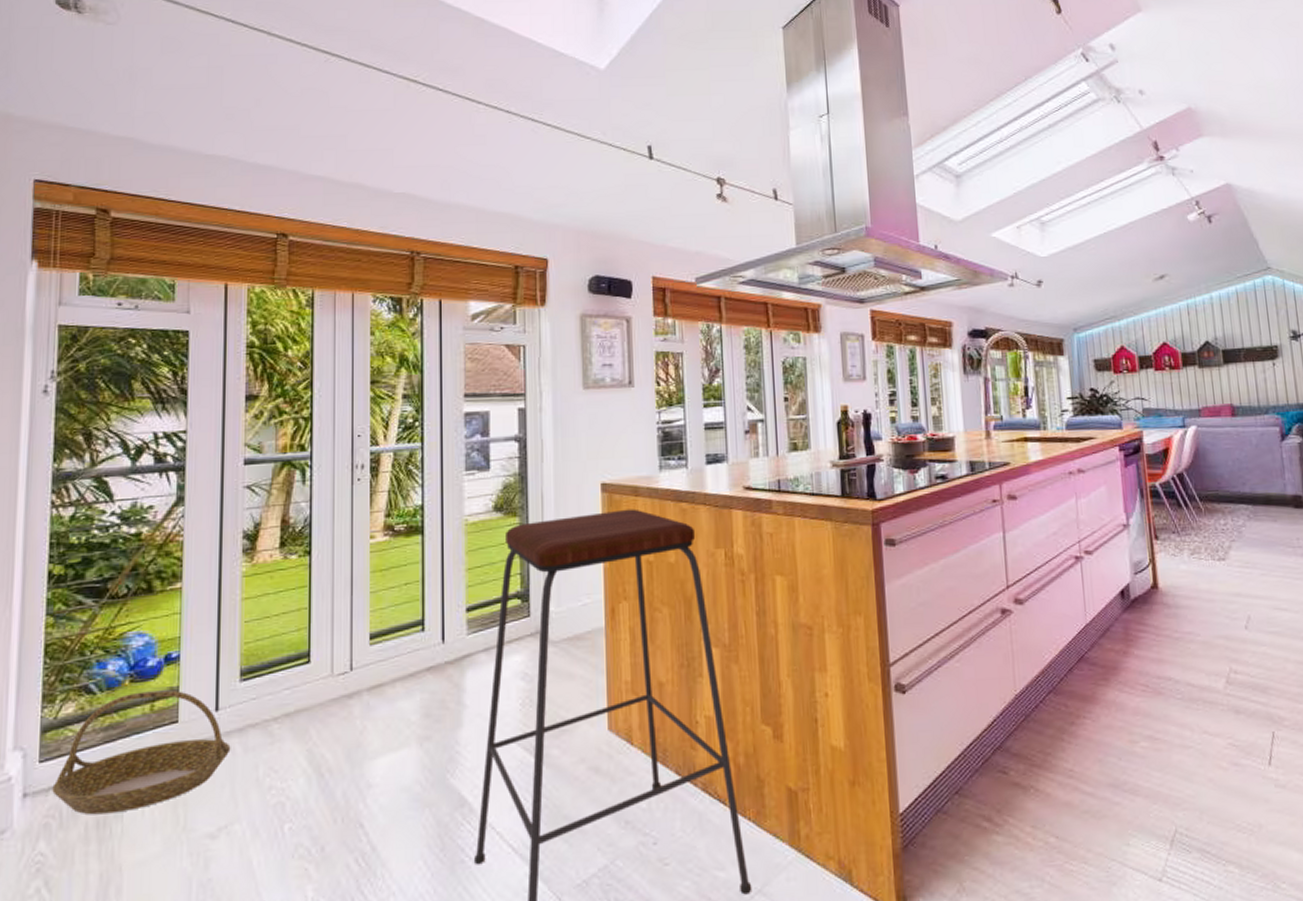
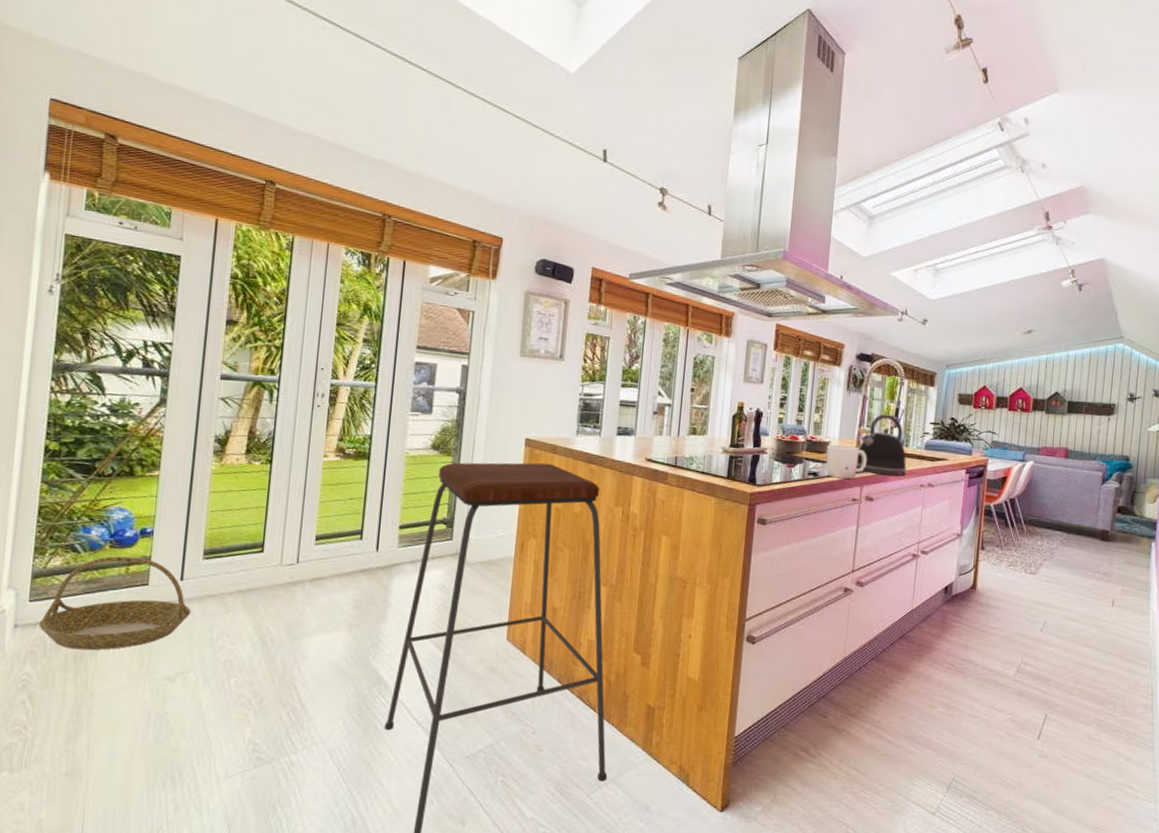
mug: none [952,438,1002,478] -> present [825,444,867,479]
kettle: none [988,394,1051,467] -> present [855,413,908,477]

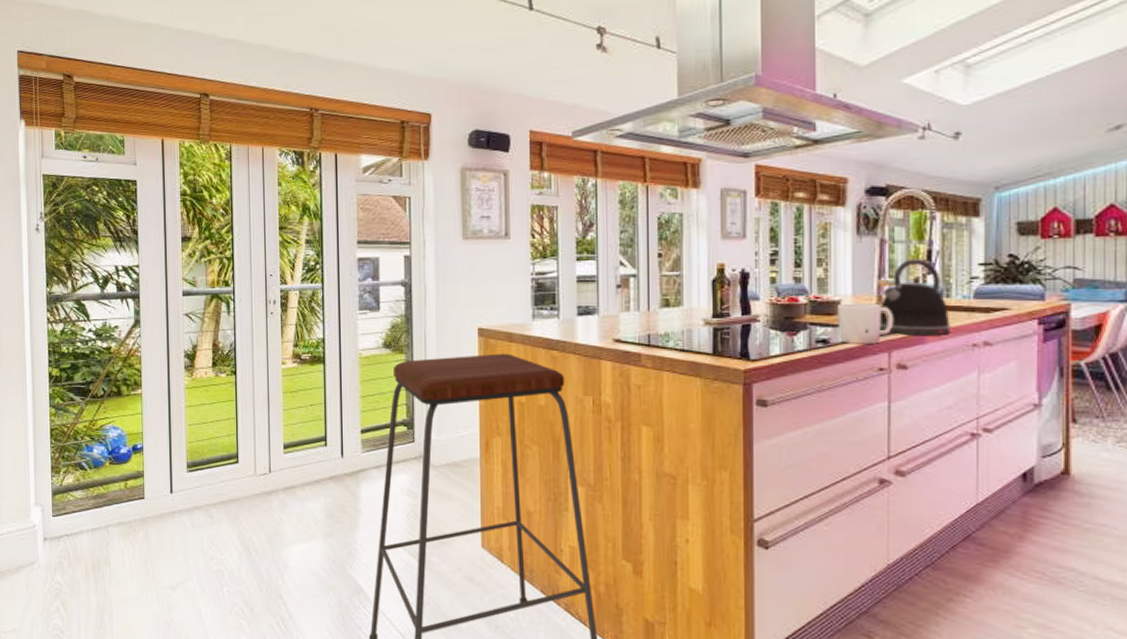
basket: present [39,556,191,651] -> none [62,472,183,561]

